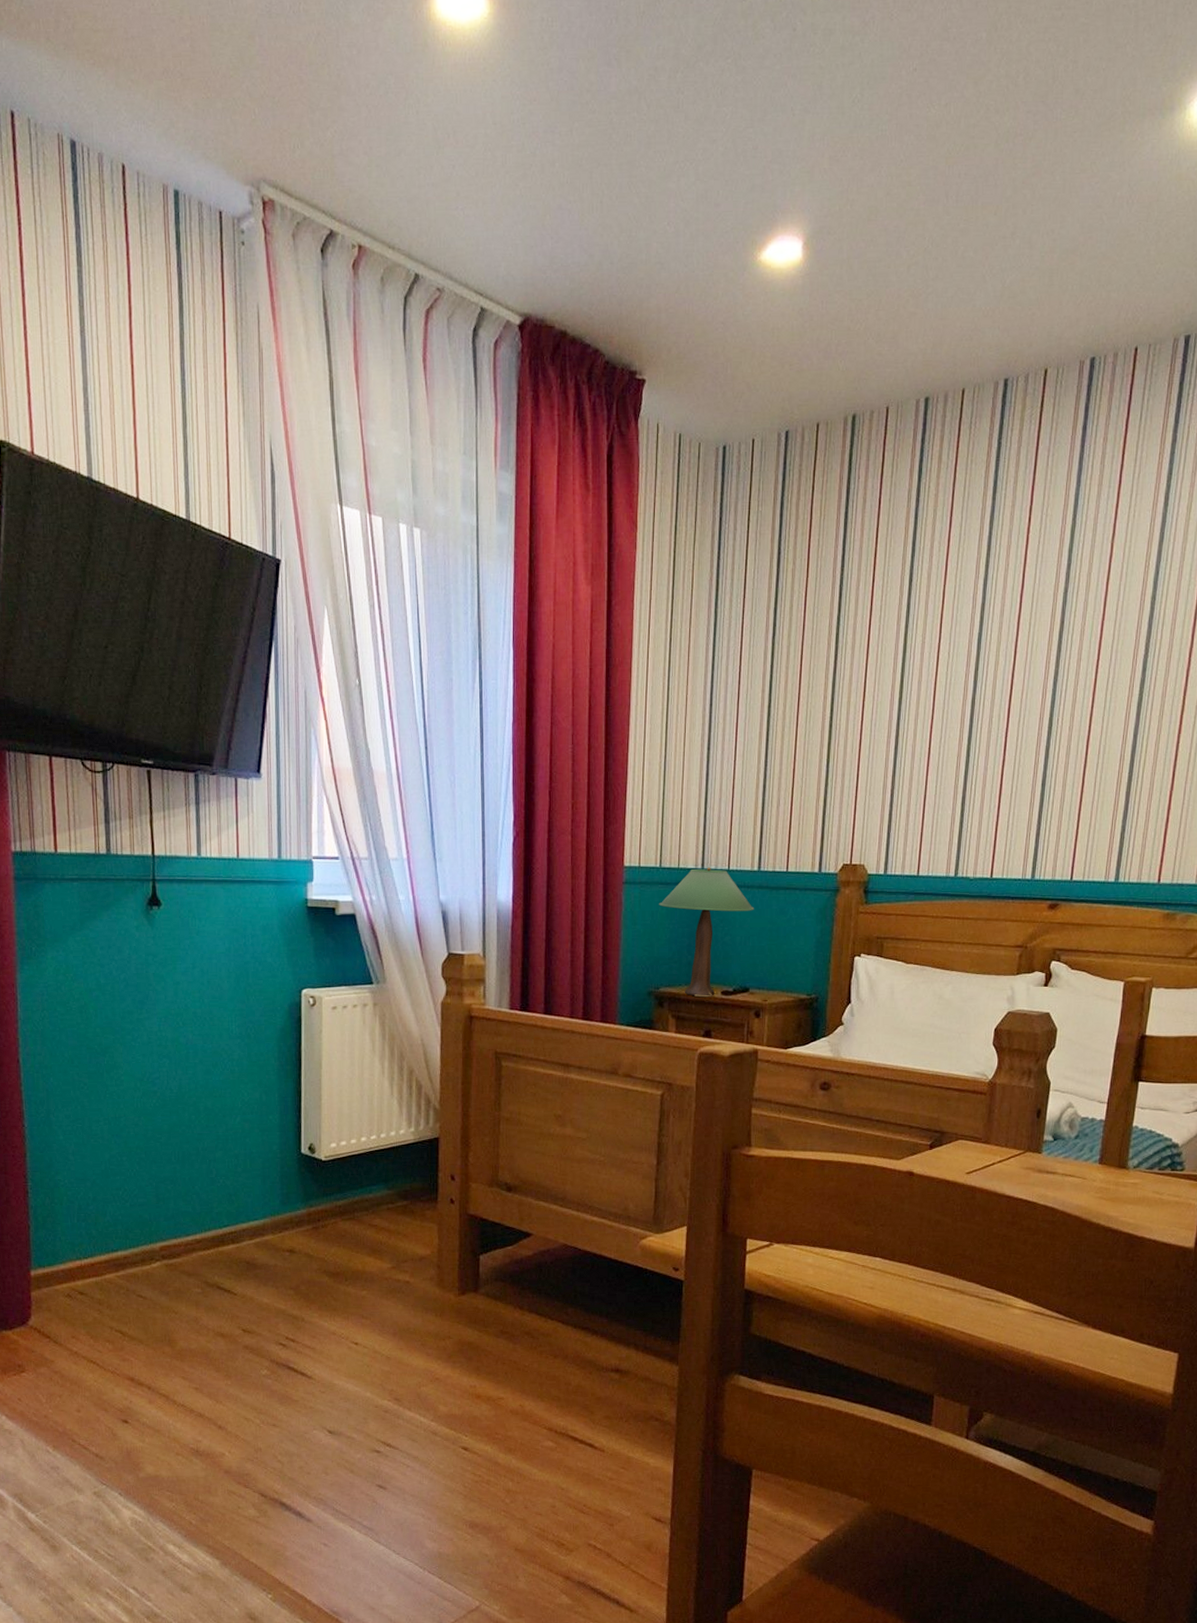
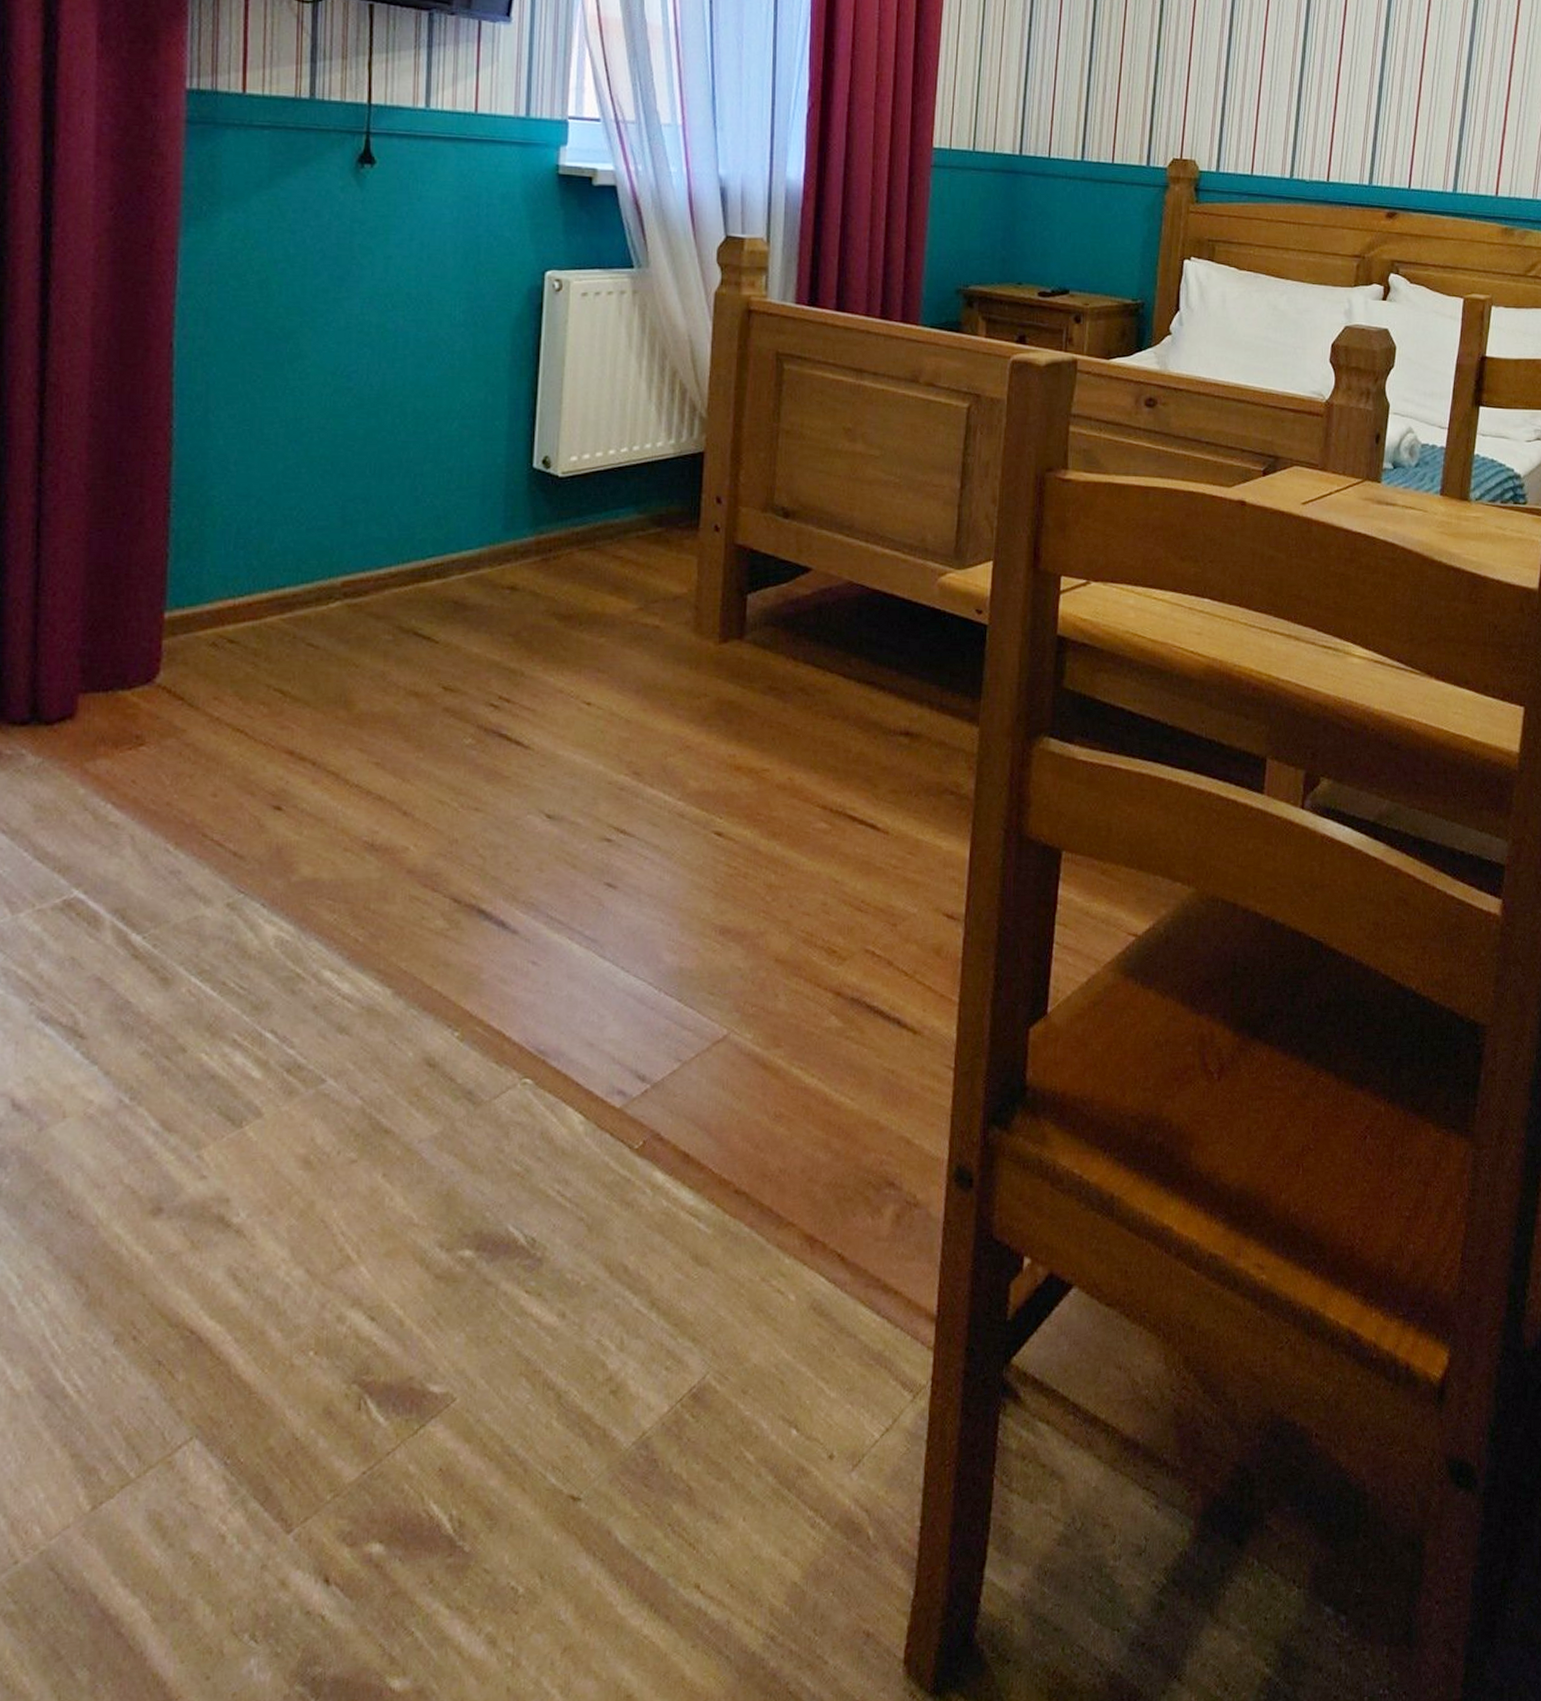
table lamp: present [659,867,754,998] -> none [971,154,1077,299]

